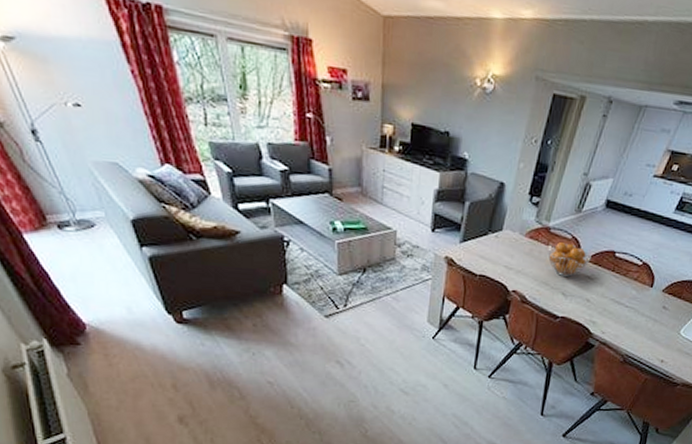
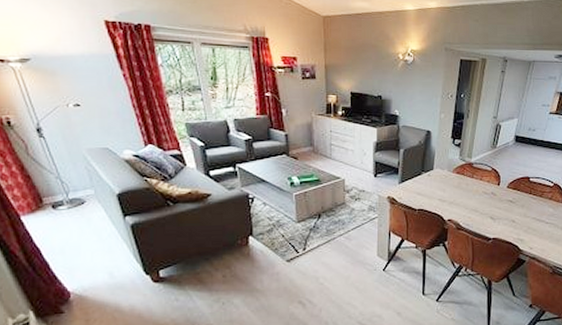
fruit basket: present [548,241,591,277] -> none [473,173,510,203]

